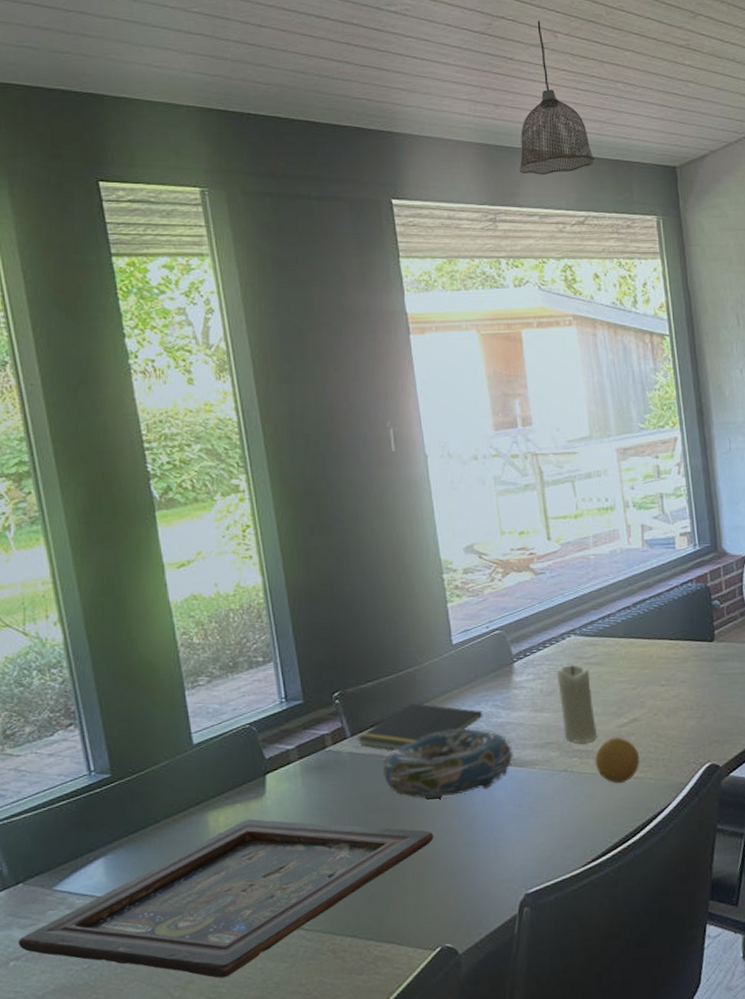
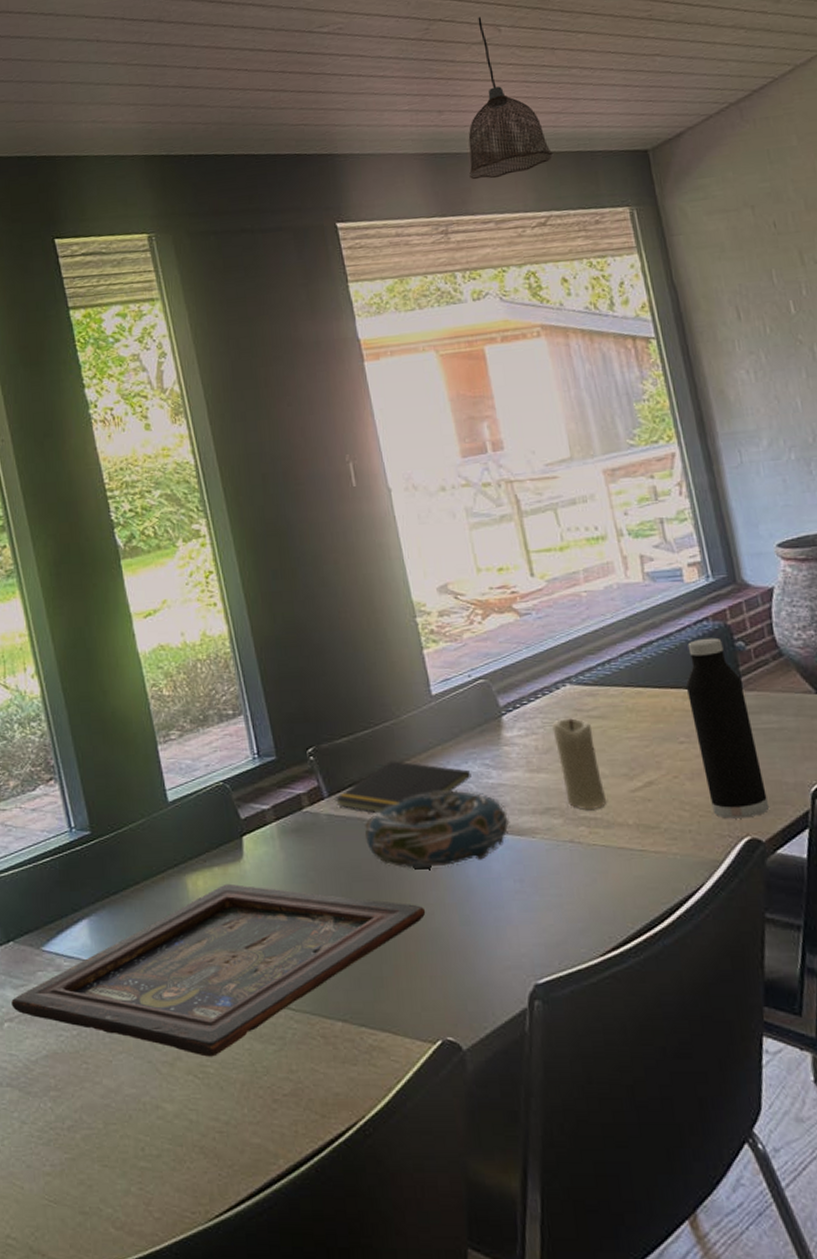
fruit: present [594,737,640,784] -> none [605,803,662,859]
water bottle: none [669,597,727,748] -> present [685,637,769,819]

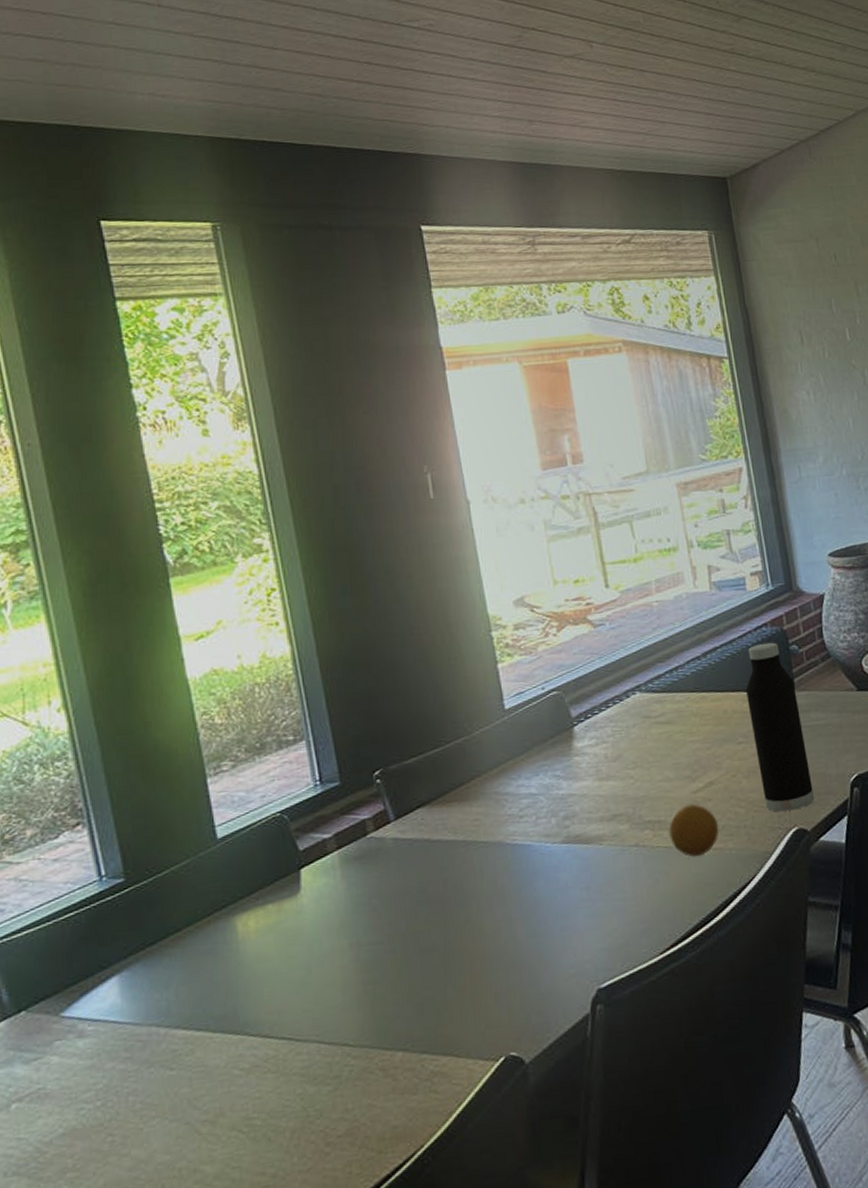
religious icon: present [11,883,426,1057] -> none [21,920,493,1109]
notepad: present [334,761,472,814] -> none [401,778,542,833]
decorative bowl: present [363,790,510,870] -> none [431,803,579,888]
pendant lamp: present [468,17,554,180] -> none [557,31,639,193]
candle: present [552,718,606,811] -> none [621,725,670,815]
fruit: none [605,803,662,859] -> present [668,804,719,857]

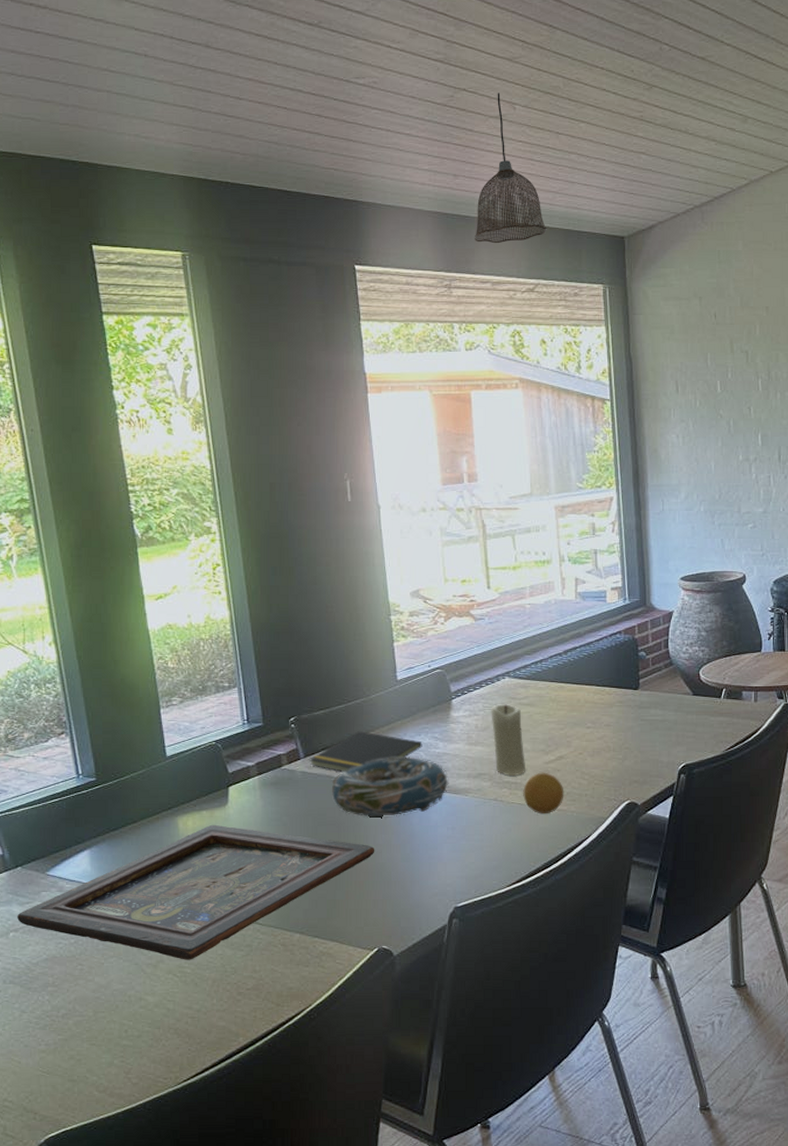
religious icon: none [21,920,493,1109] -> present [17,824,375,960]
notepad: none [401,778,542,833] -> present [309,731,423,773]
decorative bowl: none [431,803,579,888] -> present [331,756,449,818]
pendant lamp: none [557,31,639,193] -> present [474,93,547,244]
candle: none [621,725,670,815] -> present [491,704,525,777]
water bottle: present [745,642,814,812] -> none [597,647,646,787]

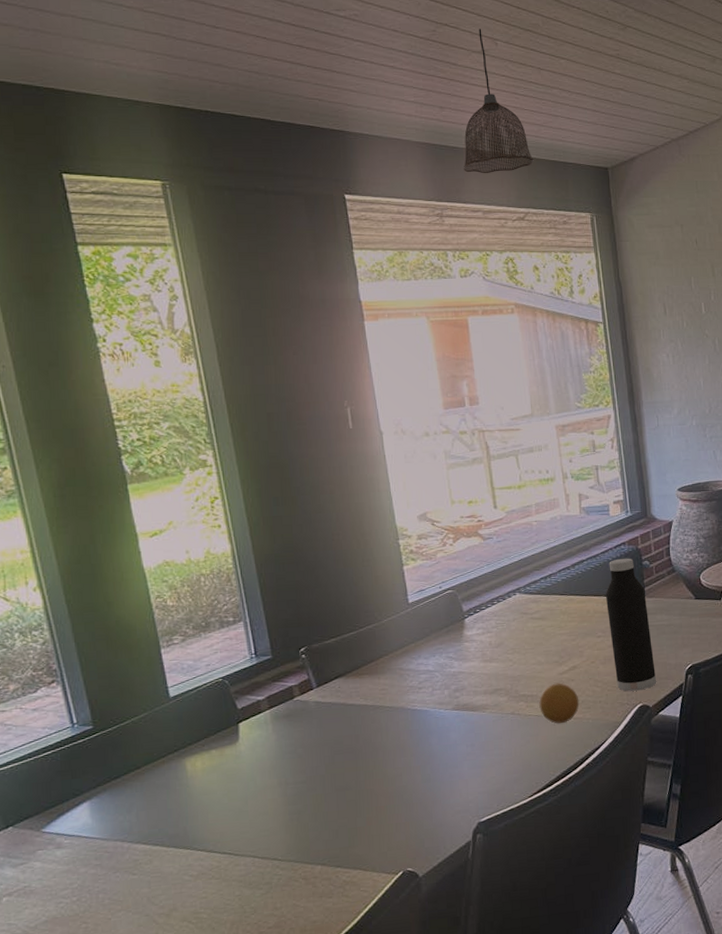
religious icon: present [17,824,375,960] -> none [10,763,395,906]
notepad: present [309,731,423,773] -> none [322,656,438,699]
decorative bowl: present [331,756,449,818] -> none [346,678,466,742]
candle: present [491,704,525,777] -> none [503,620,540,690]
water bottle: none [597,647,646,787] -> present [605,558,656,692]

